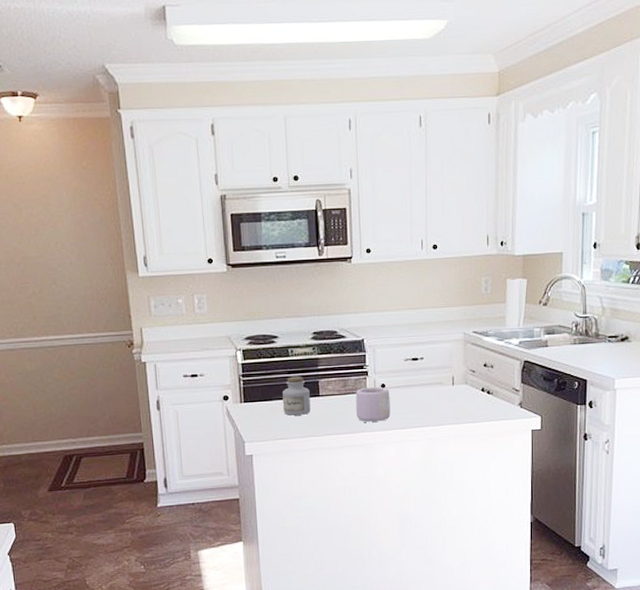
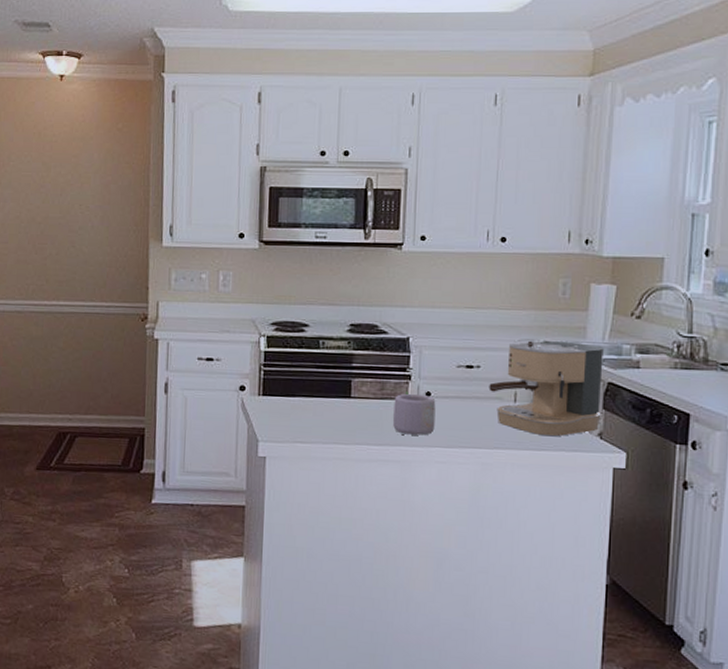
jar: present [283,376,311,416] -> none [307,372,340,418]
coffee maker: none [431,329,520,410] -> present [489,338,604,436]

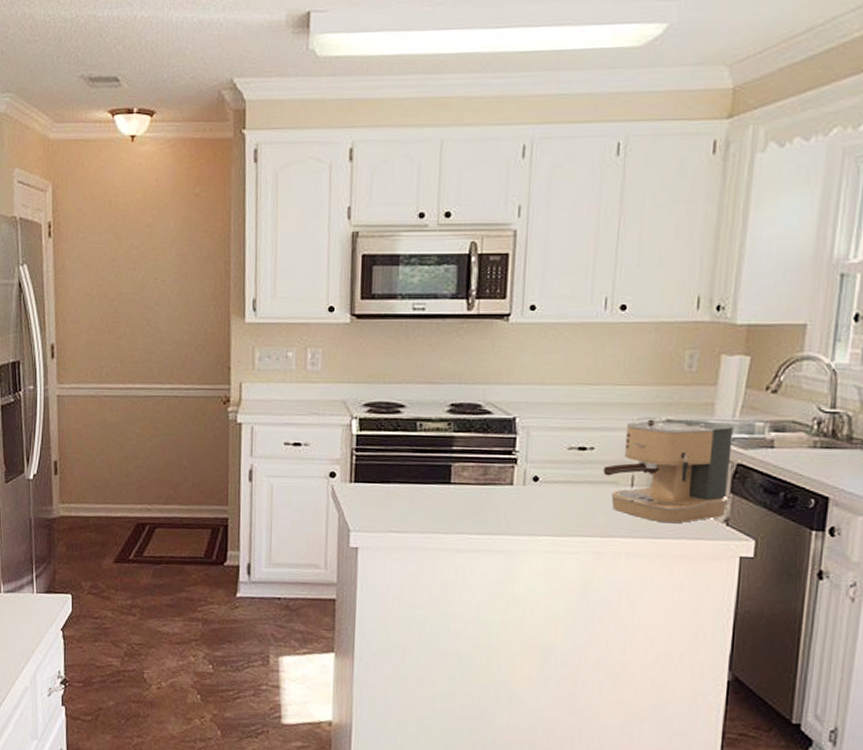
mug: present [393,390,436,436] -> none [497,475,544,524]

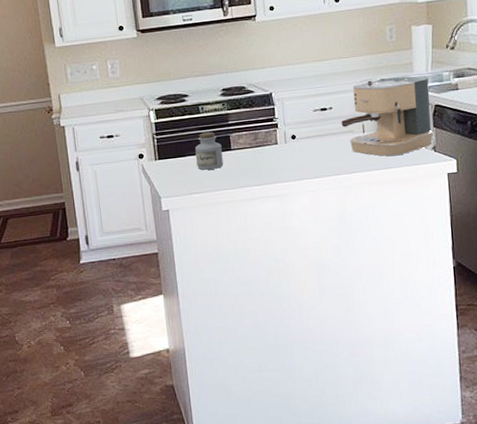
jar: none [403,456,439,505] -> present [195,131,223,170]

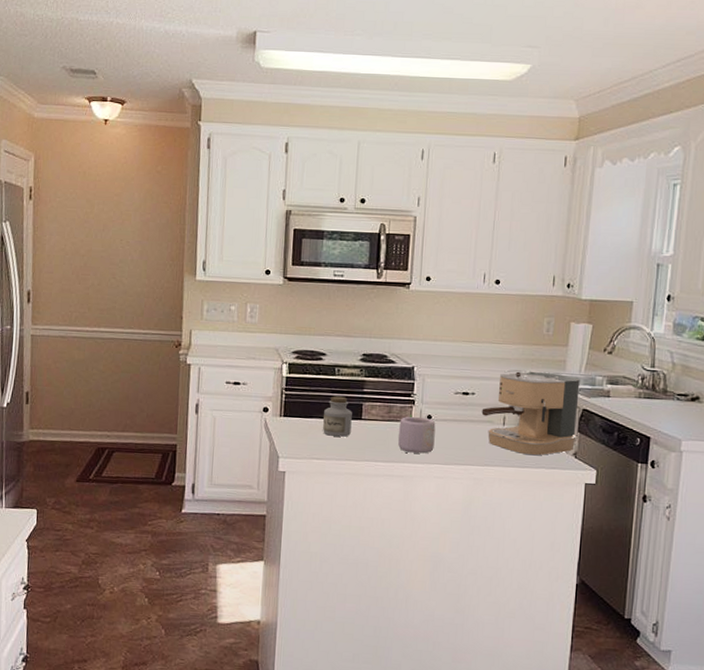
mug: none [267,137,303,173] -> present [398,413,436,454]

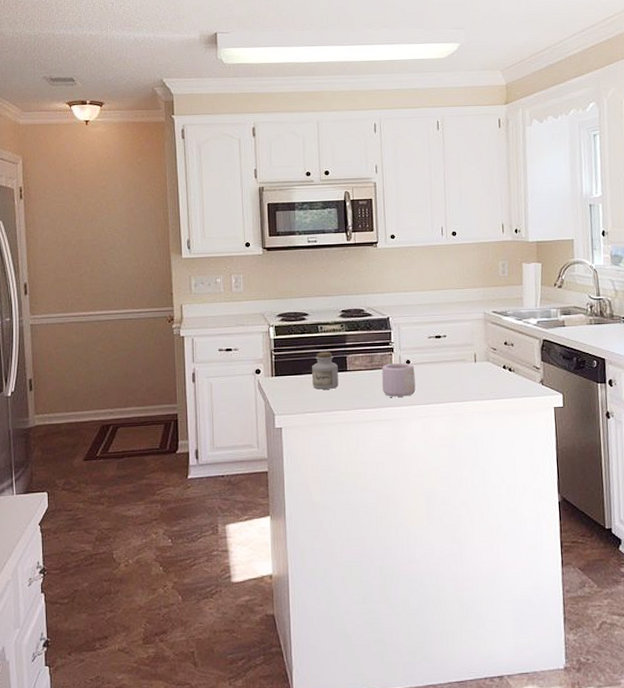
coffee maker: present [481,369,580,455] -> none [454,309,541,386]

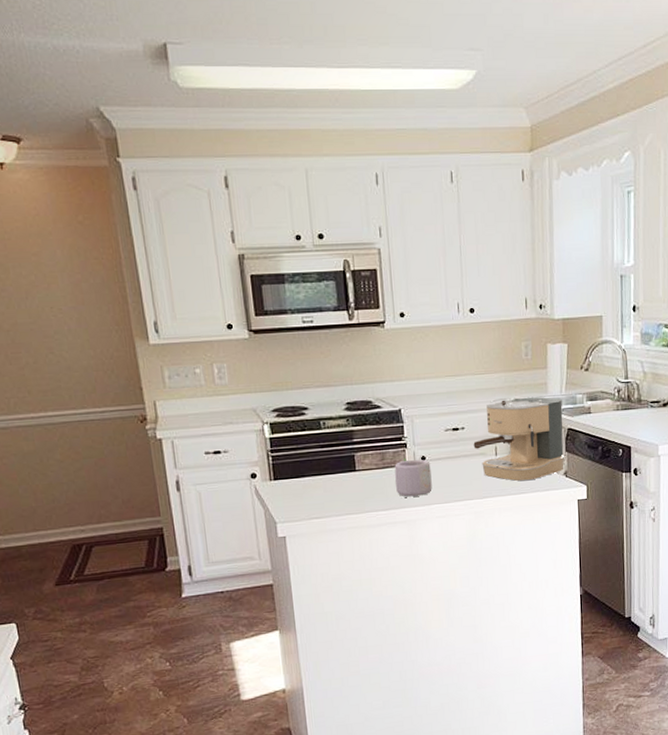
jar: present [312,351,339,389] -> none [316,450,347,493]
coffee maker: none [454,309,541,386] -> present [473,397,565,481]

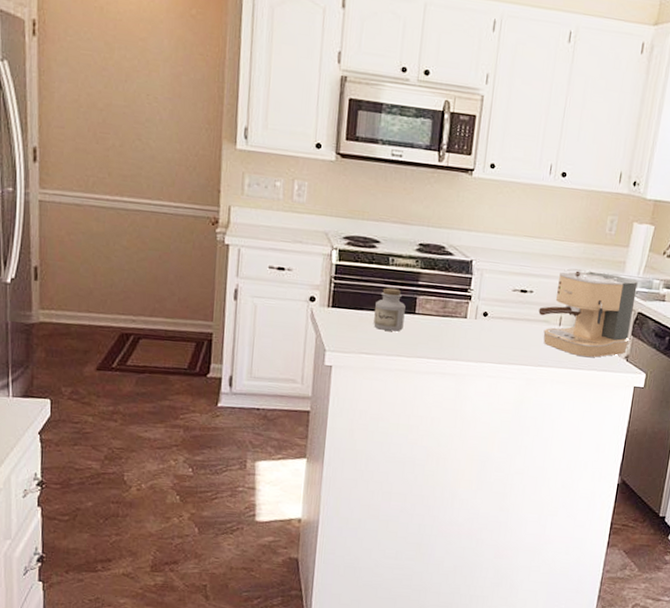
jar: none [316,450,347,493] -> present [373,287,406,332]
mug: present [394,457,432,497] -> none [452,309,492,352]

